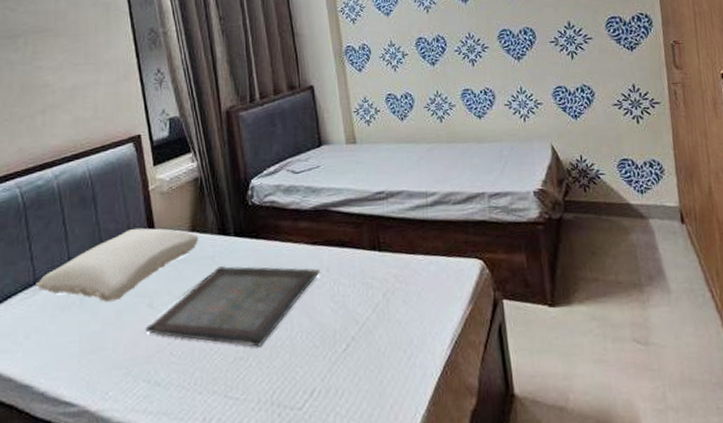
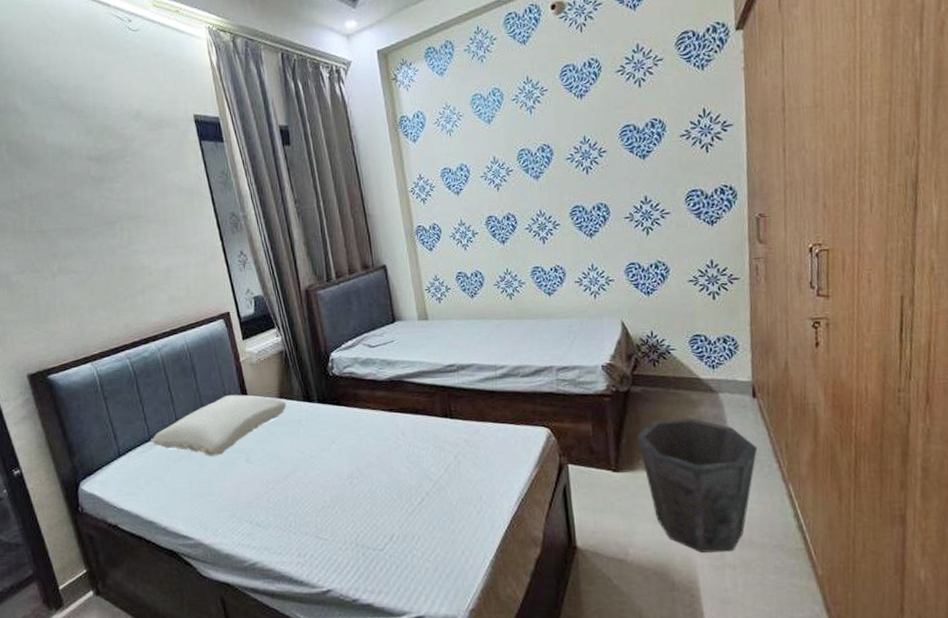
serving tray: present [145,266,321,347] -> none [245,429,397,498]
waste bin: none [572,245,691,395] -> present [637,417,758,553]

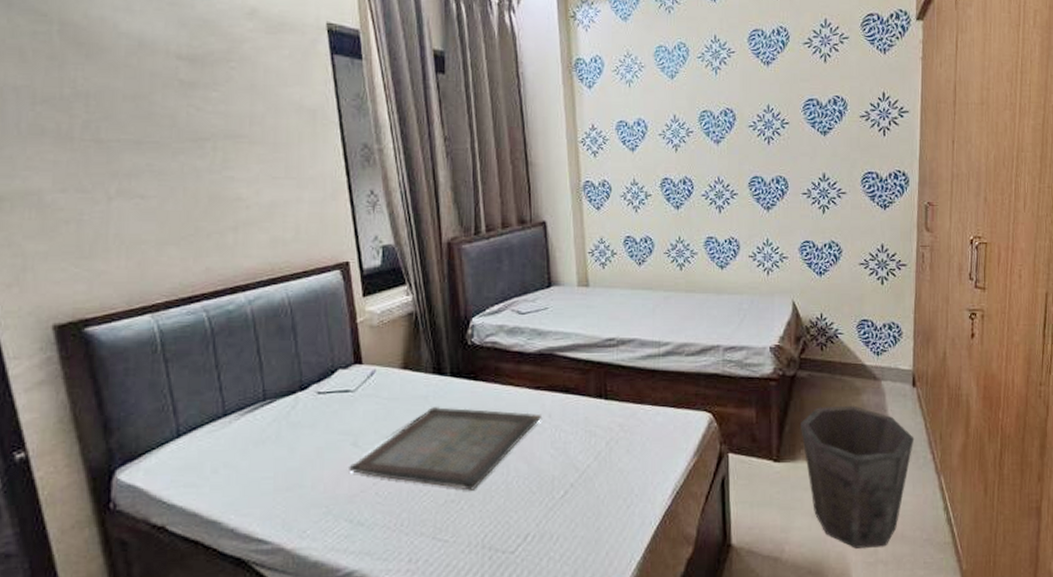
pillow: present [150,394,286,456] -> none [225,362,410,438]
serving tray: none [245,429,397,498] -> present [349,407,543,491]

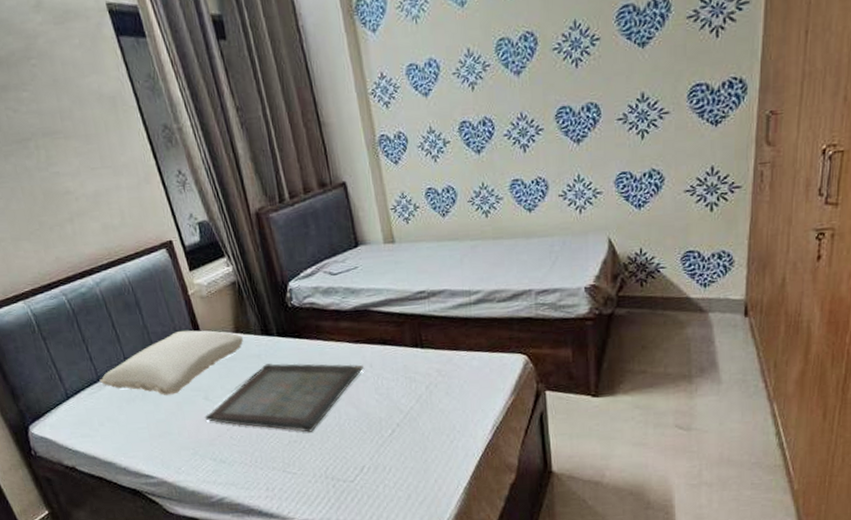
pillow: none [225,362,410,438] -> present [99,330,243,395]
waste bin: present [801,405,915,548] -> none [619,339,745,472]

